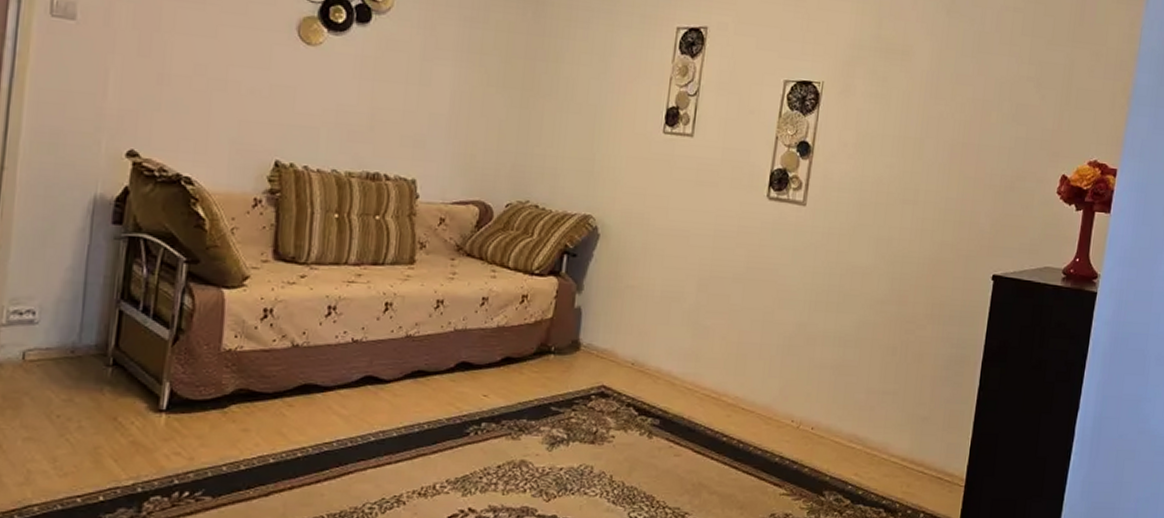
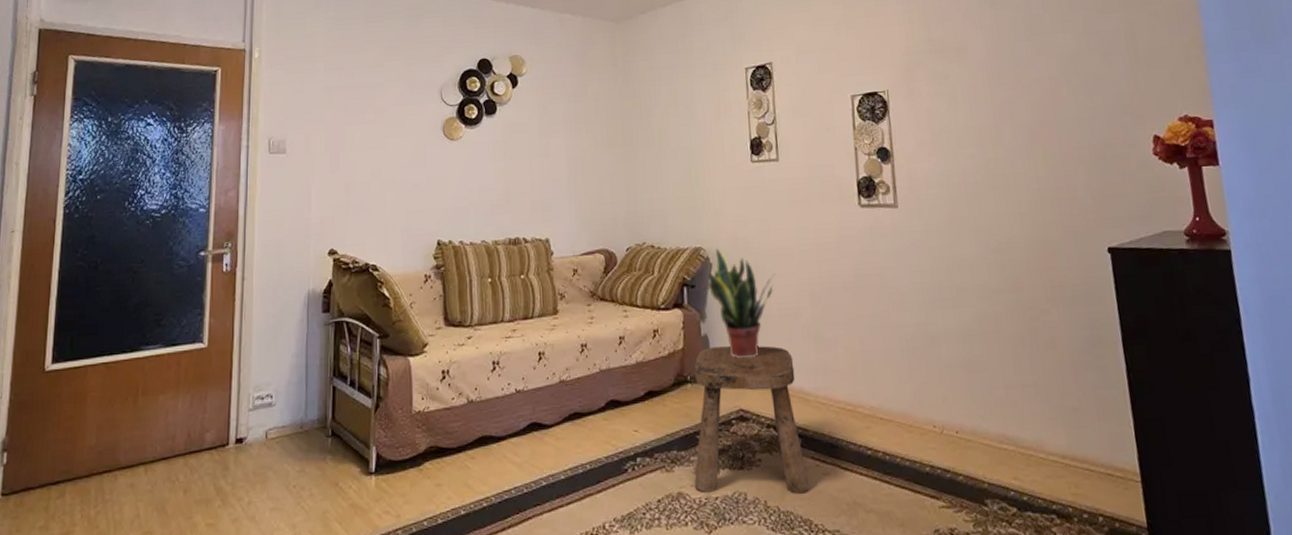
stool: none [540,320,667,472] -> present [694,345,809,494]
potted plant: none [591,219,666,336] -> present [708,248,775,359]

